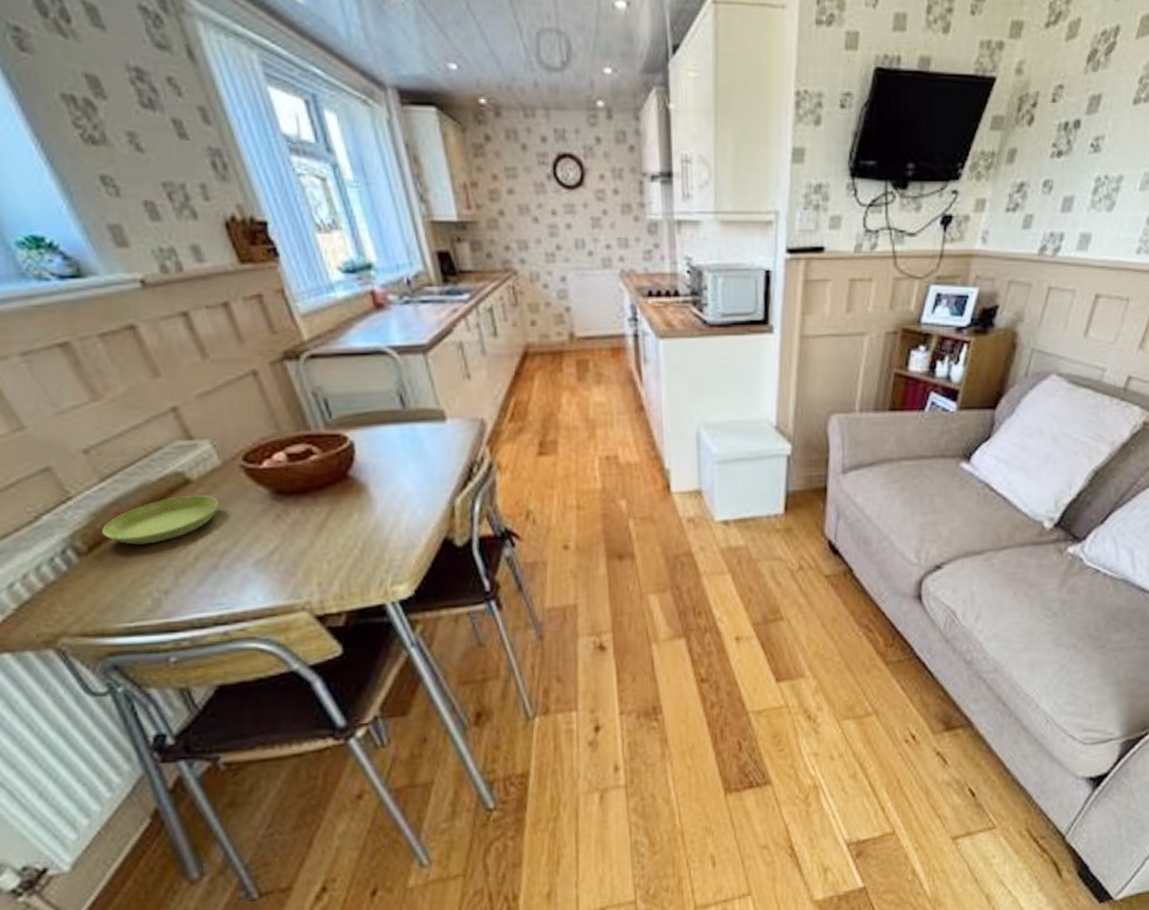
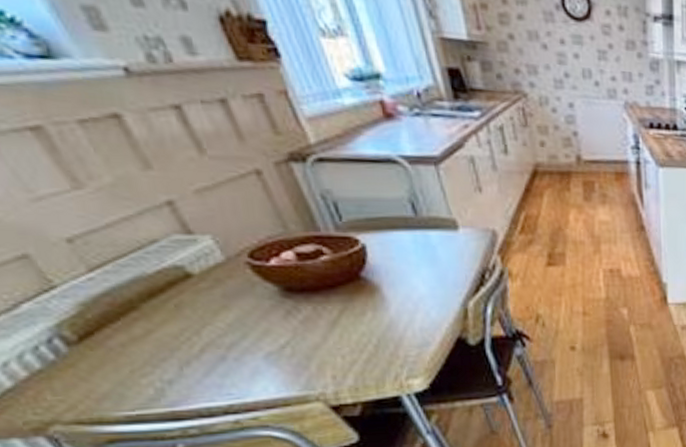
saucer: present [102,495,219,545] -> none [93,290,224,336]

